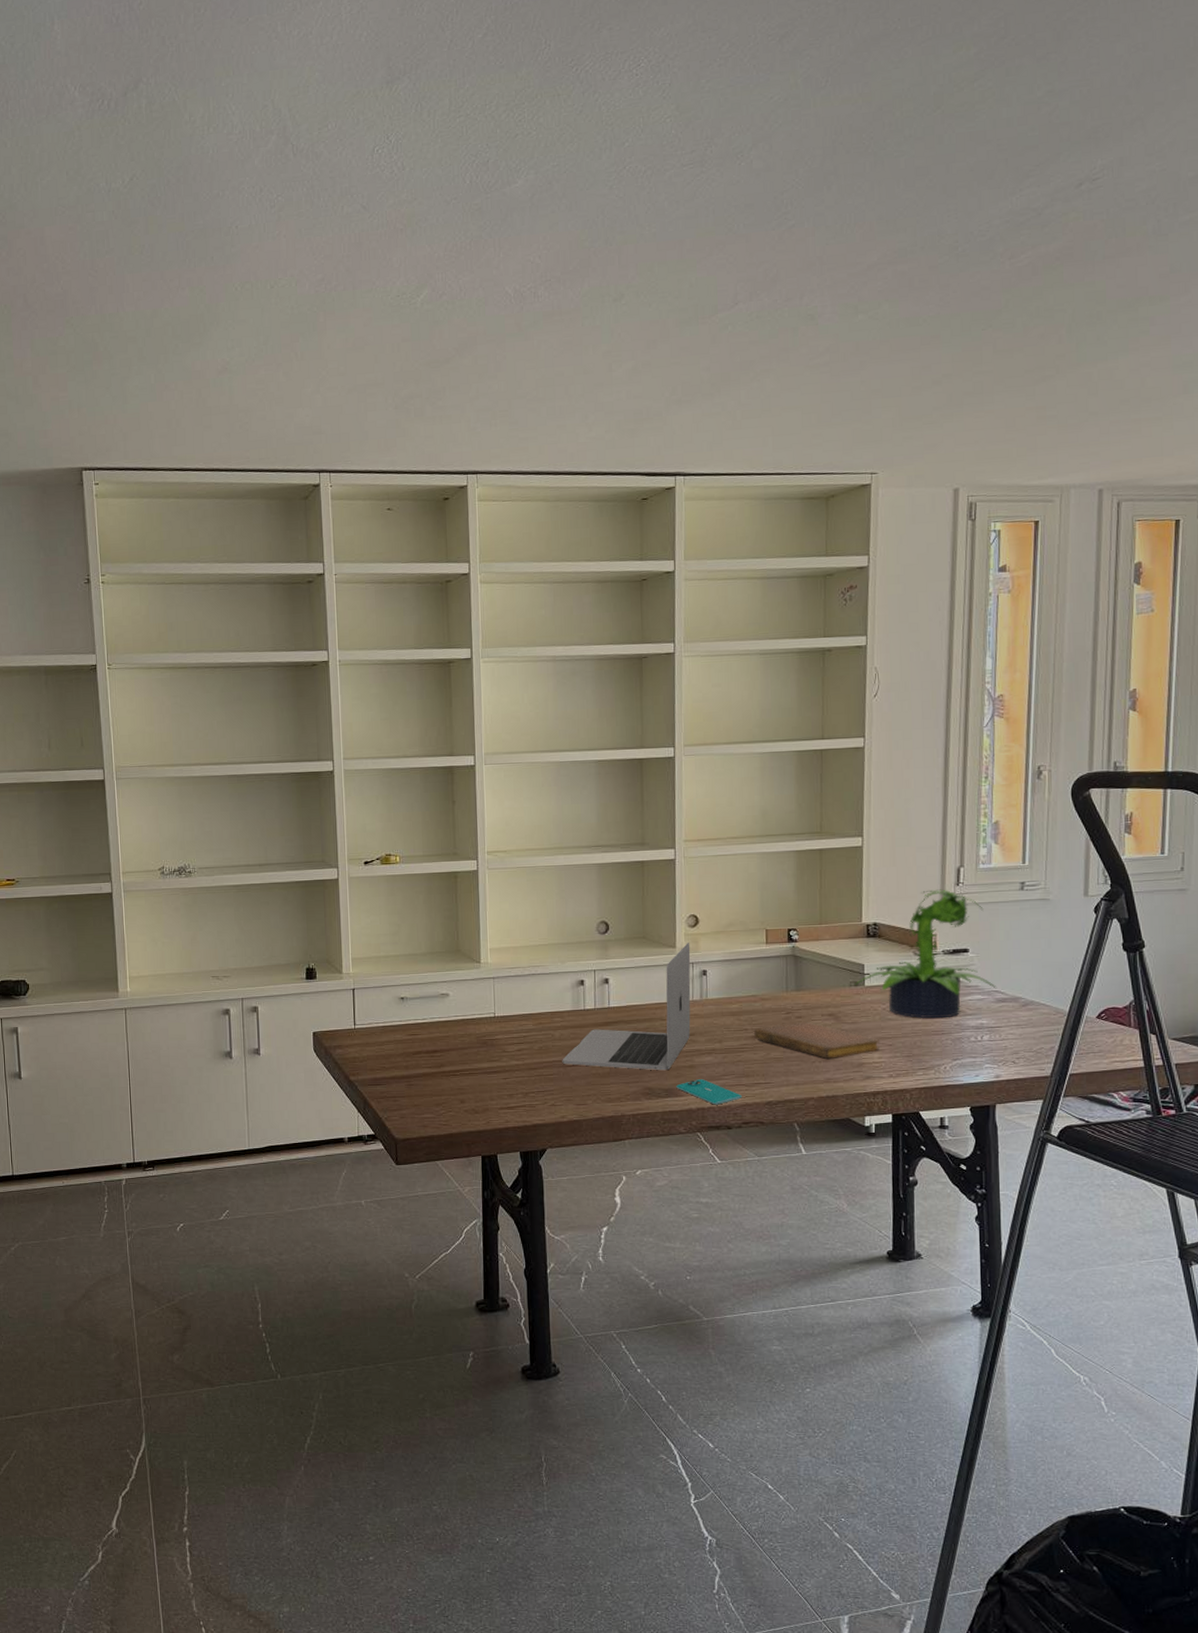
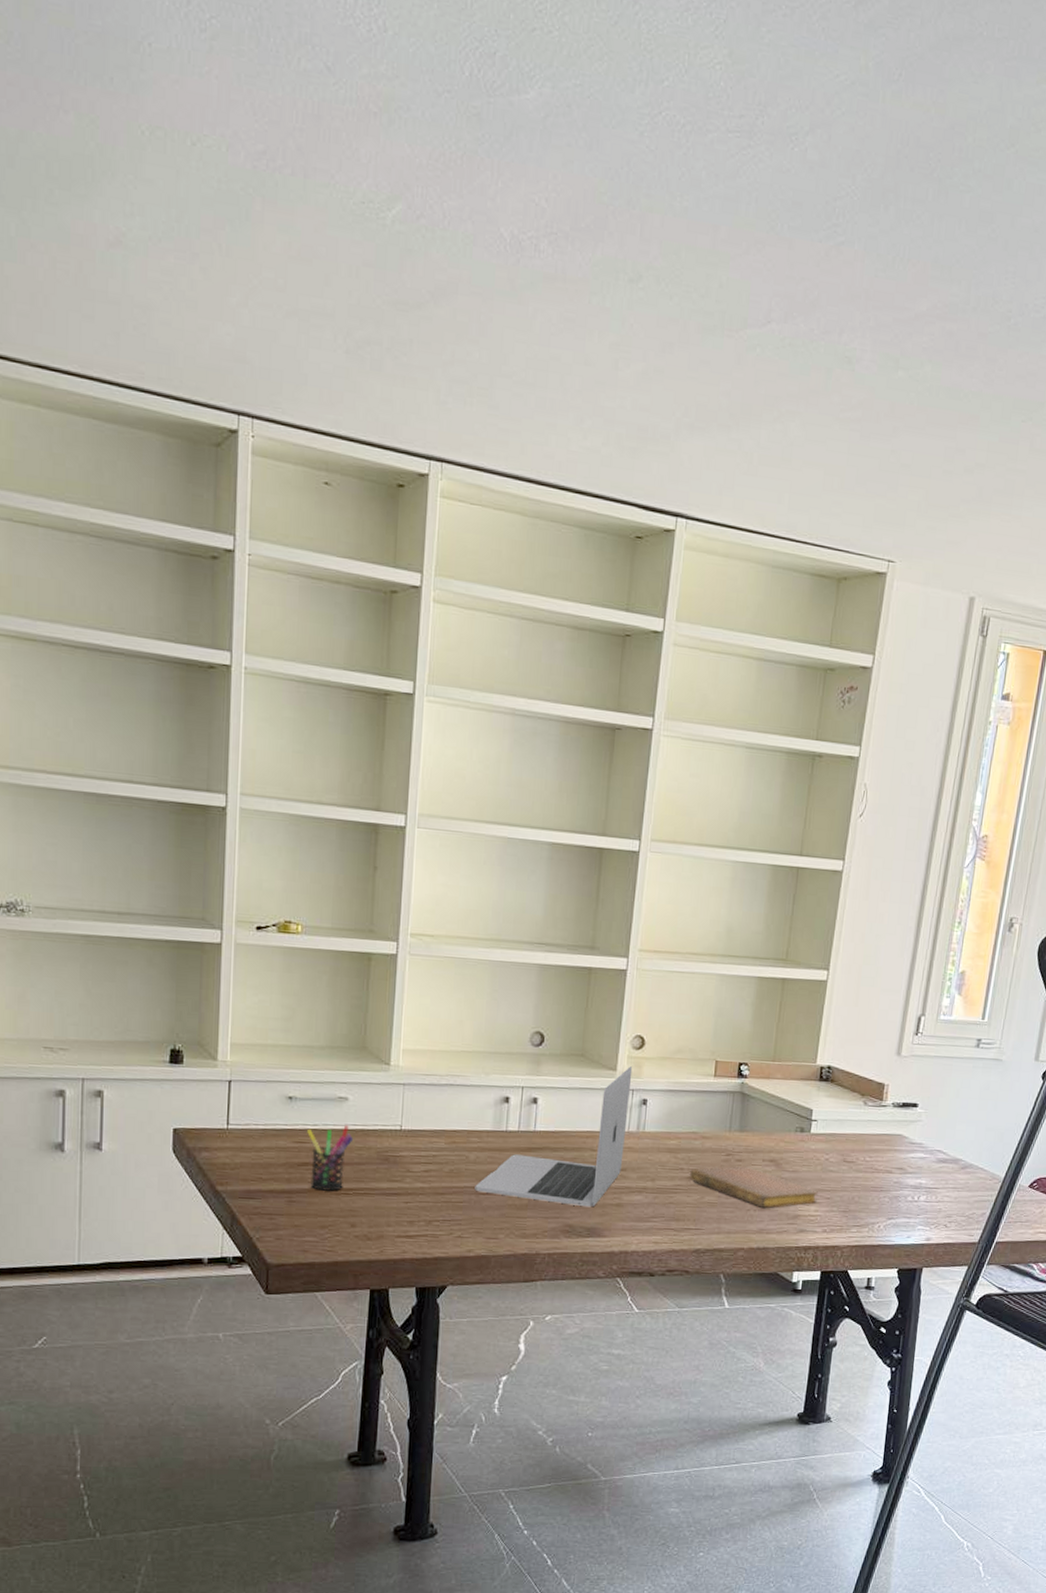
pen holder: none [418,1017,456,1074] -> present [307,1125,354,1191]
smartphone: present [676,1079,742,1105] -> none [600,1219,669,1249]
potted plant: present [855,889,997,1019] -> none [801,1036,941,1175]

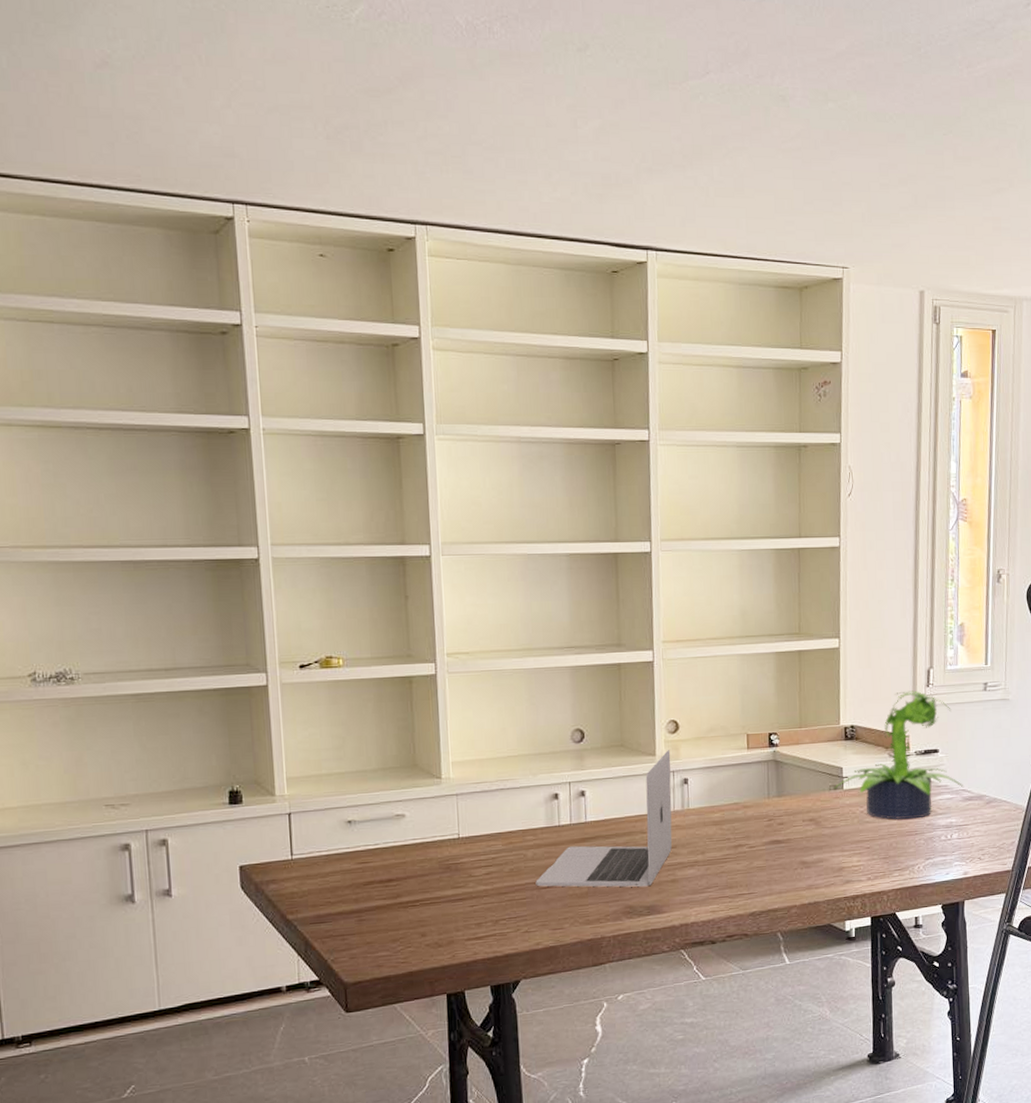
pen holder: present [307,1125,354,1191] -> none [369,840,415,906]
notebook: present [690,1166,818,1209] -> none [737,828,858,866]
potted plant: none [801,1036,941,1175] -> present [834,690,965,820]

